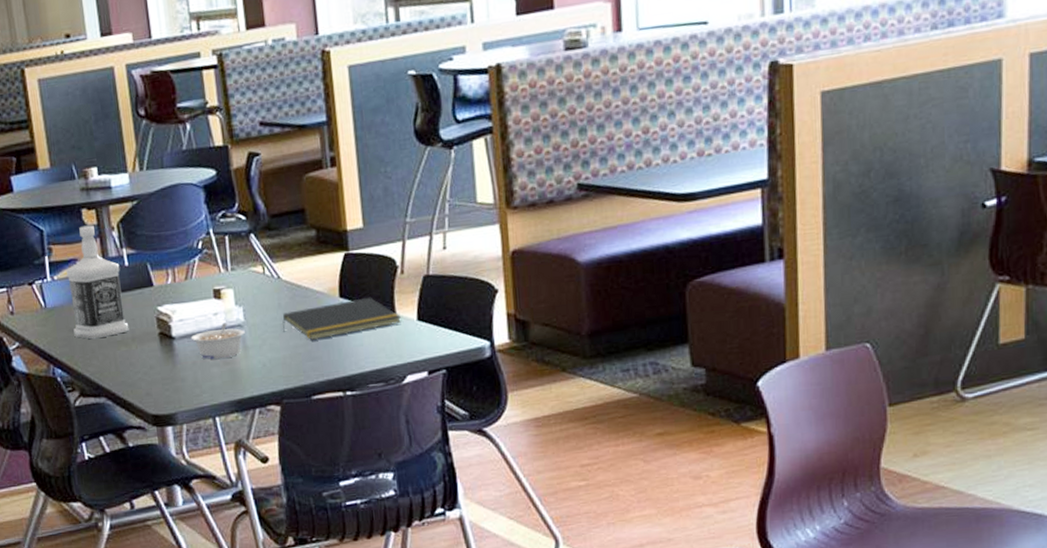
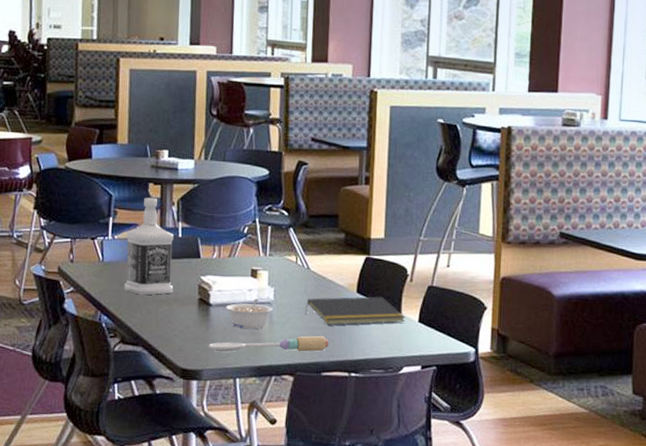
spoon: none [178,353,316,391] -> present [208,335,330,352]

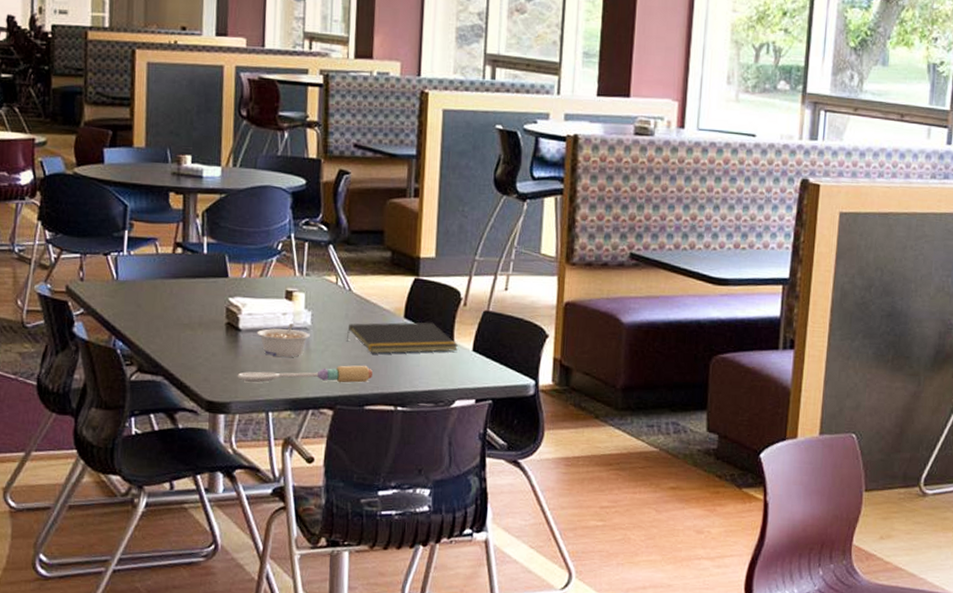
bottle: present [124,197,174,295] -> none [141,208,198,319]

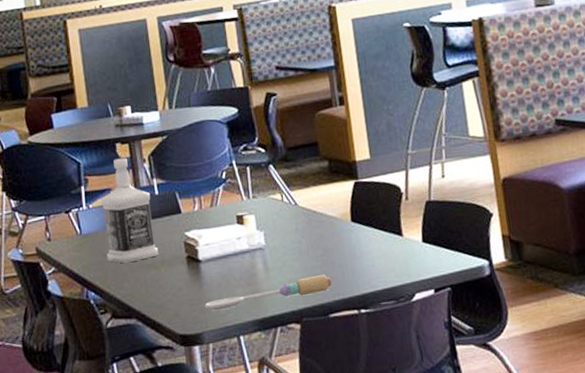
bottle: none [141,208,198,319] -> present [100,157,159,264]
legume: present [257,323,310,357] -> none [216,246,266,281]
notepad: present [347,322,458,354] -> none [300,221,408,261]

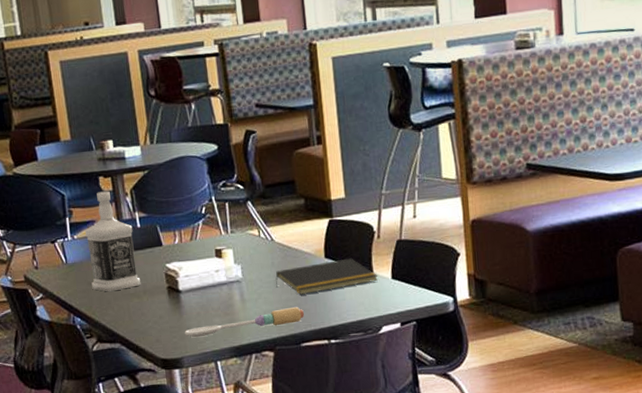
notepad: none [300,221,408,261] -> present [275,258,378,295]

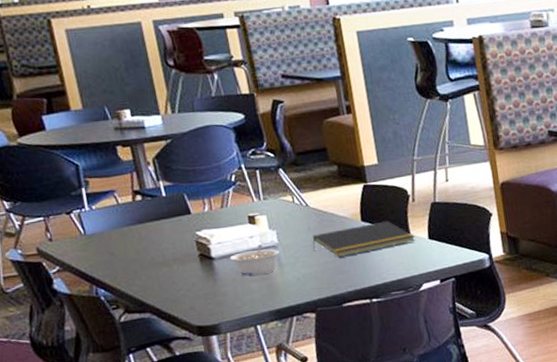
bottle: present [84,191,141,292] -> none [103,160,170,262]
spoon: present [184,306,305,338] -> none [220,268,345,304]
legume: none [195,279,243,311] -> present [229,244,279,276]

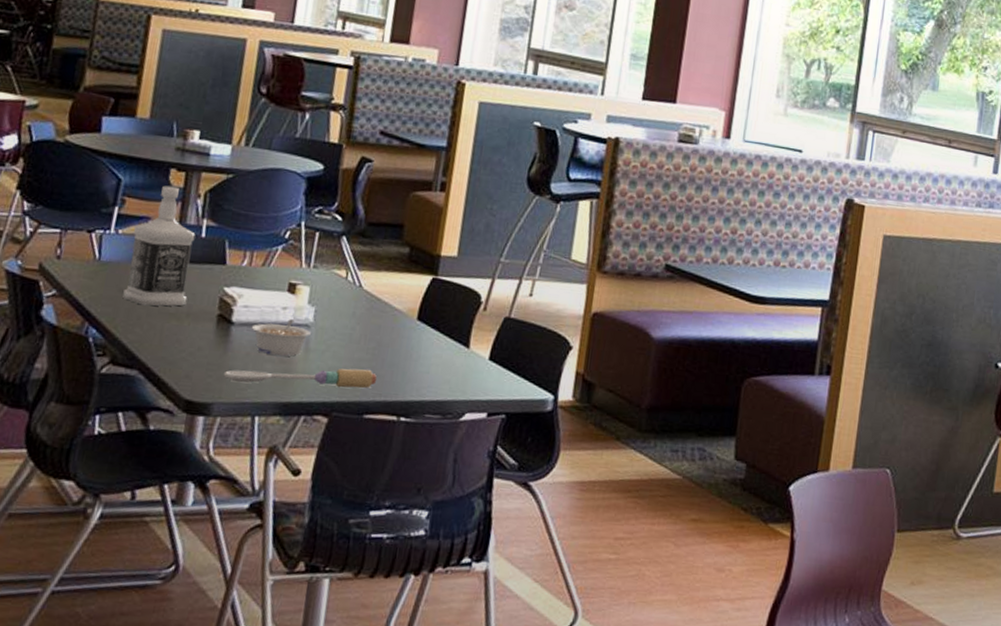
bottle: none [103,160,170,262] -> present [123,185,196,306]
spoon: none [220,268,345,304] -> present [223,368,377,389]
notepad: present [312,220,415,257] -> none [351,322,473,359]

